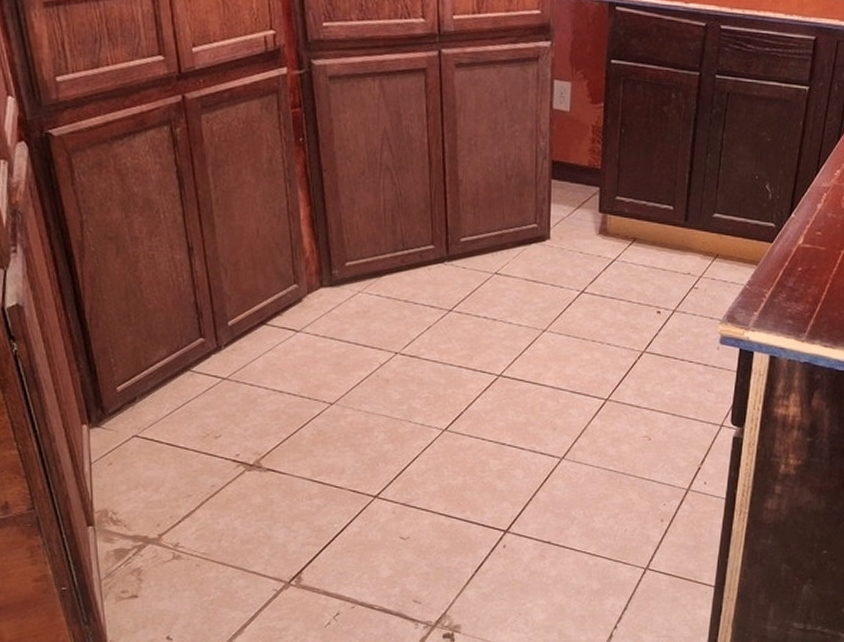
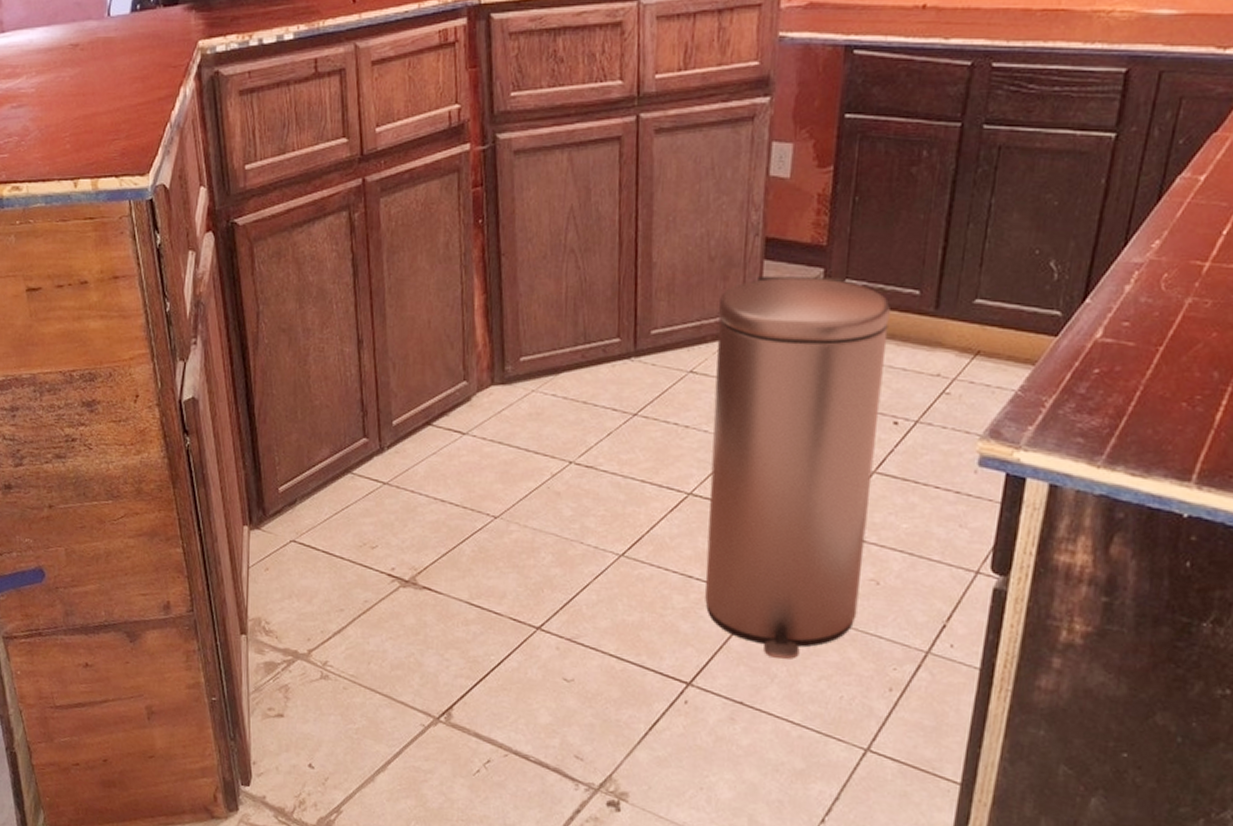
pedal bin: none [515,192,651,504] -> present [705,275,890,659]

